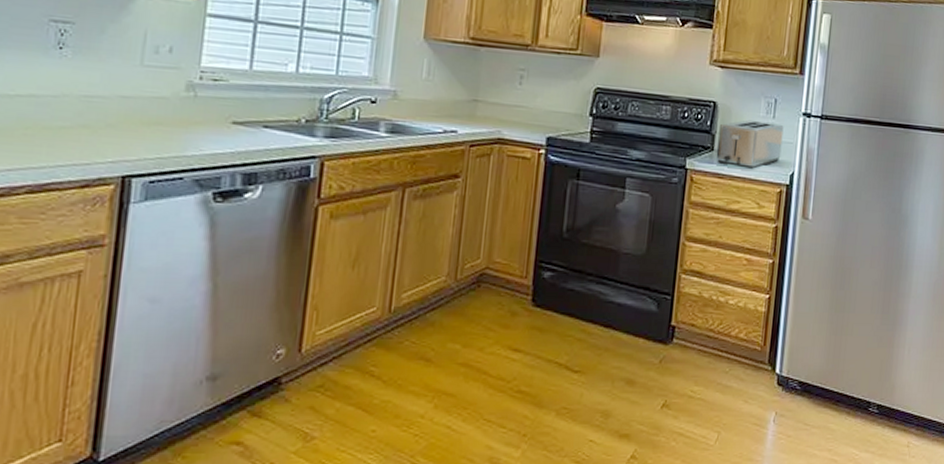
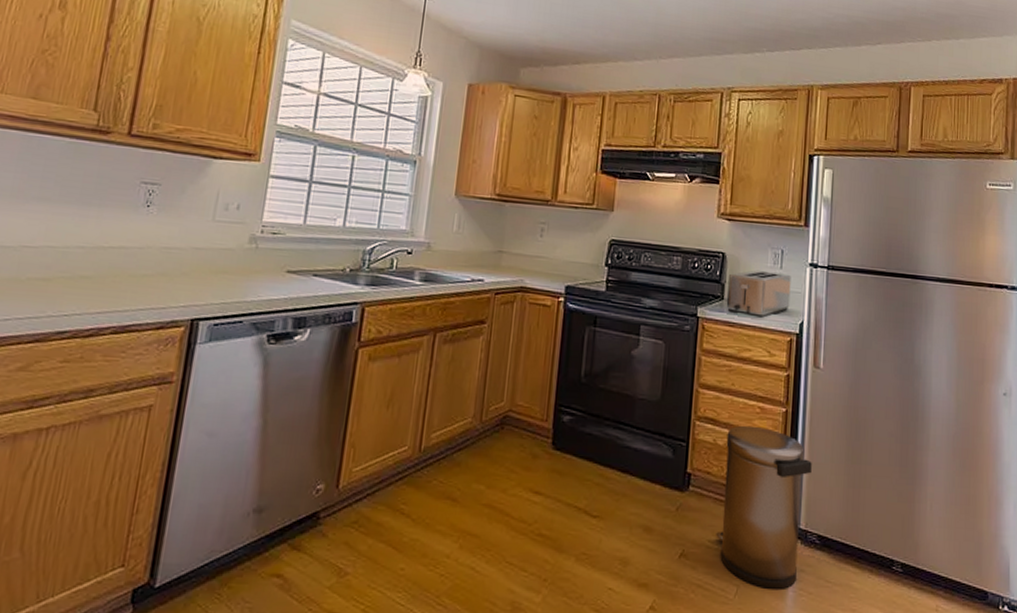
pedal bin: none [698,277,796,435] -> present [716,425,812,591]

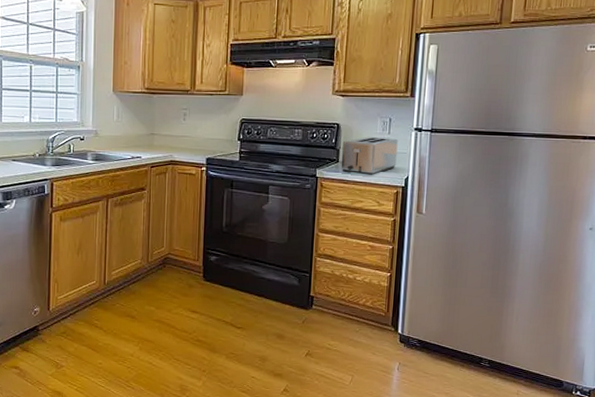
pedal bin: present [716,425,812,591] -> none [334,259,414,379]

